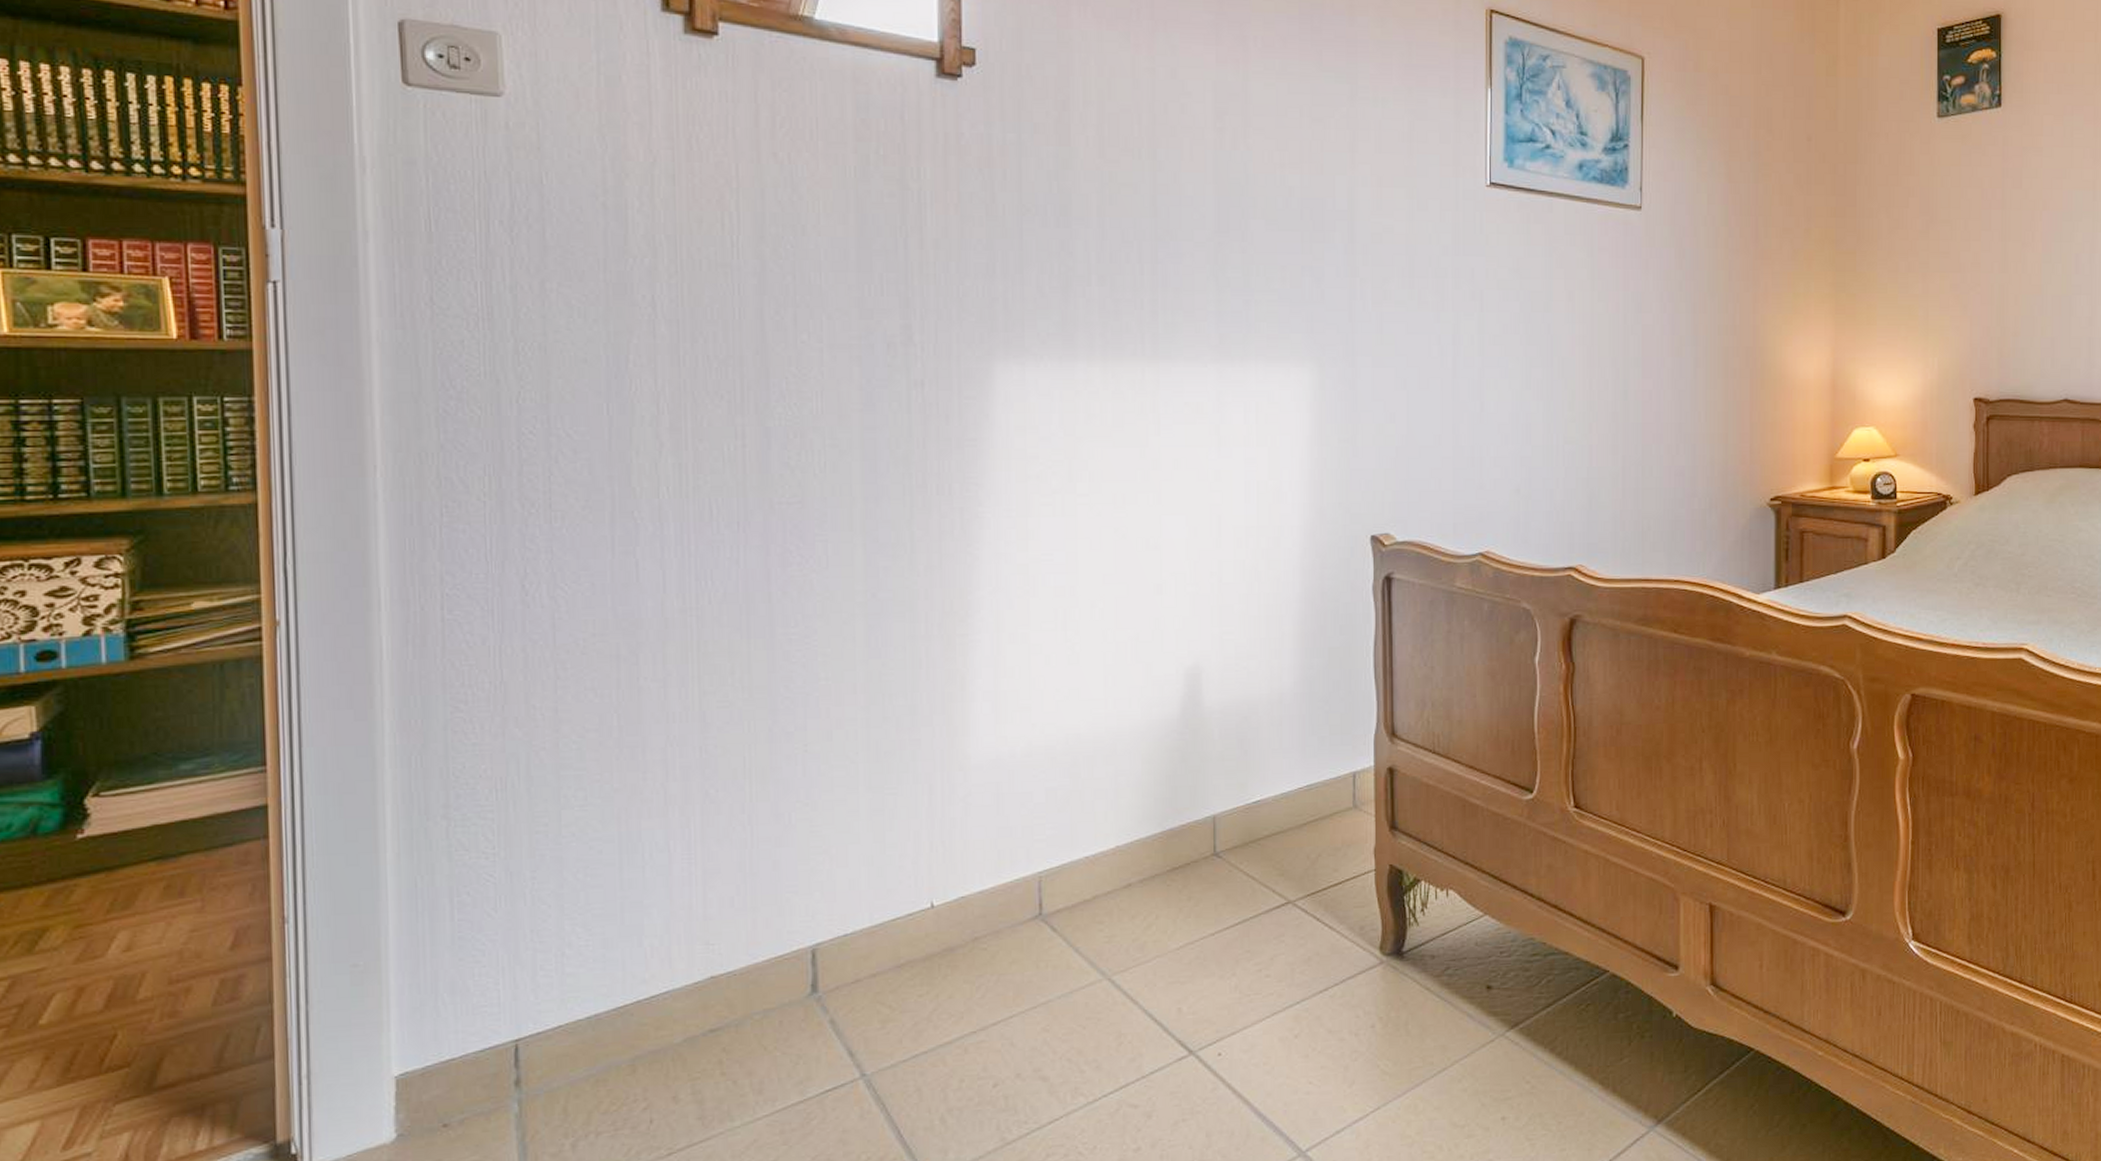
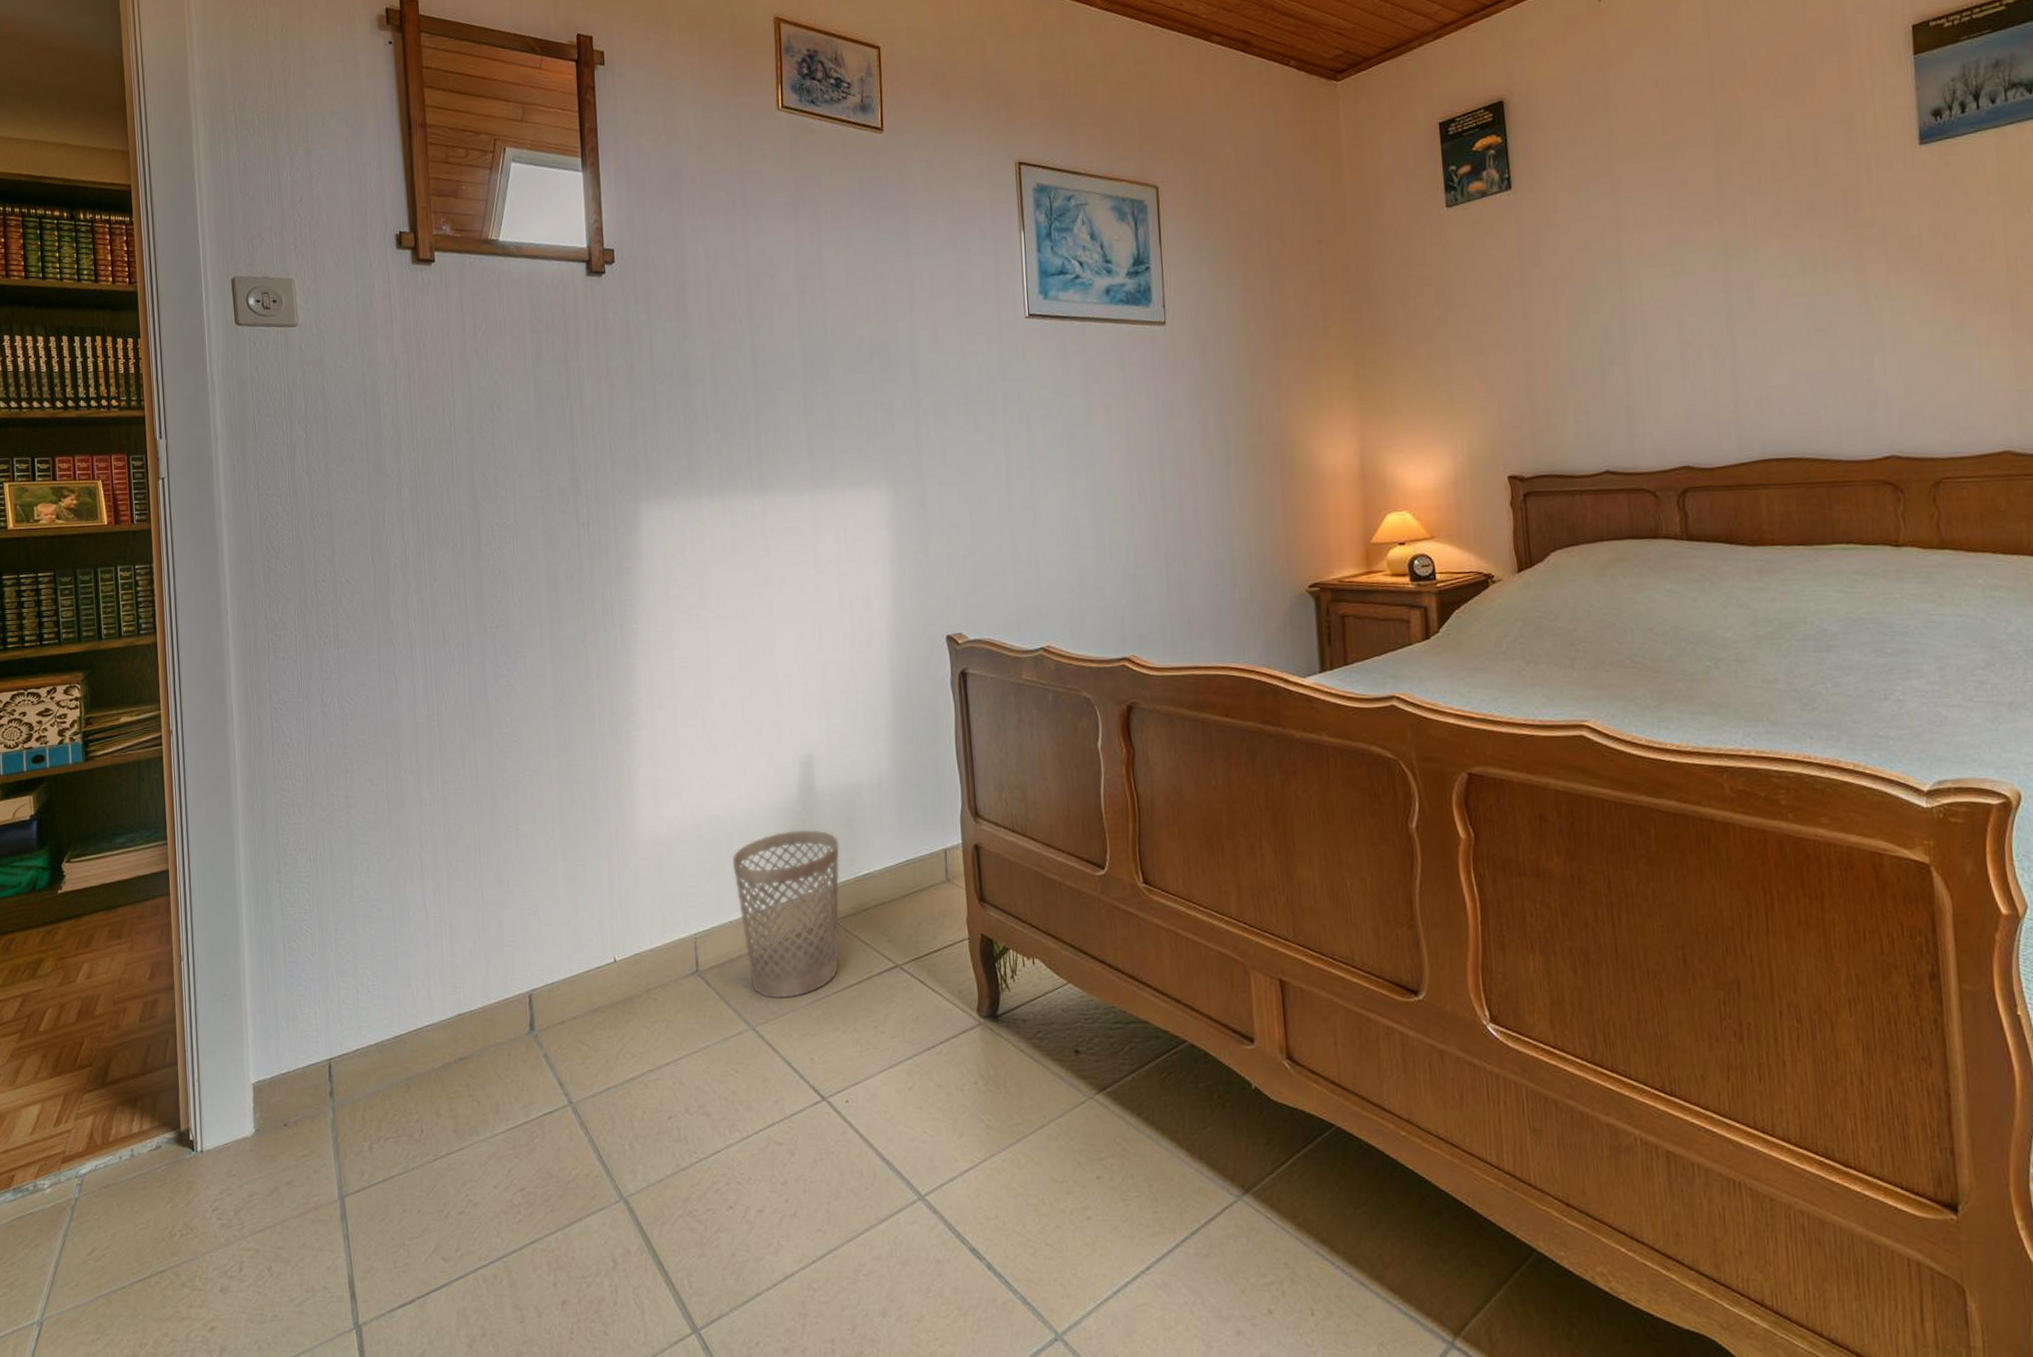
wastebasket: none [1094,751,1227,944] -> present [733,830,840,999]

